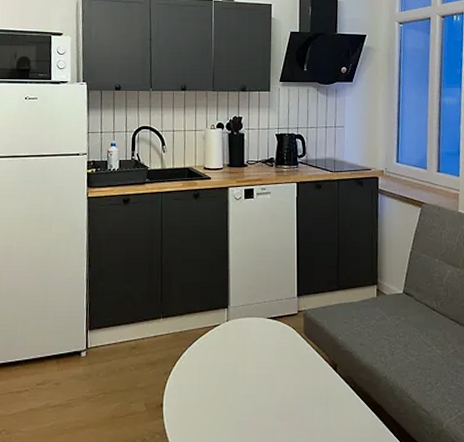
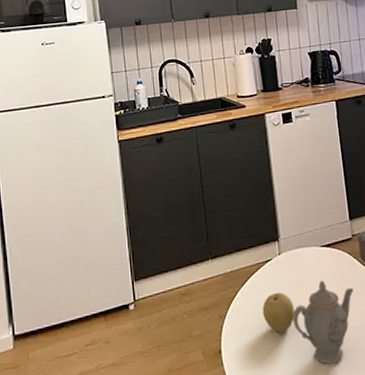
fruit: none [205,356,236,394] -> present [262,292,295,333]
teapot: none [233,350,294,429] -> present [292,280,354,364]

